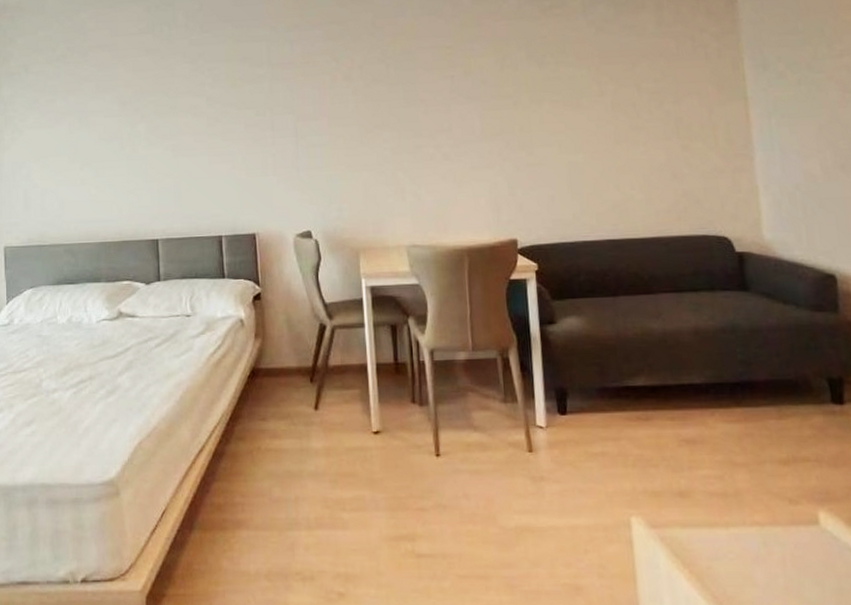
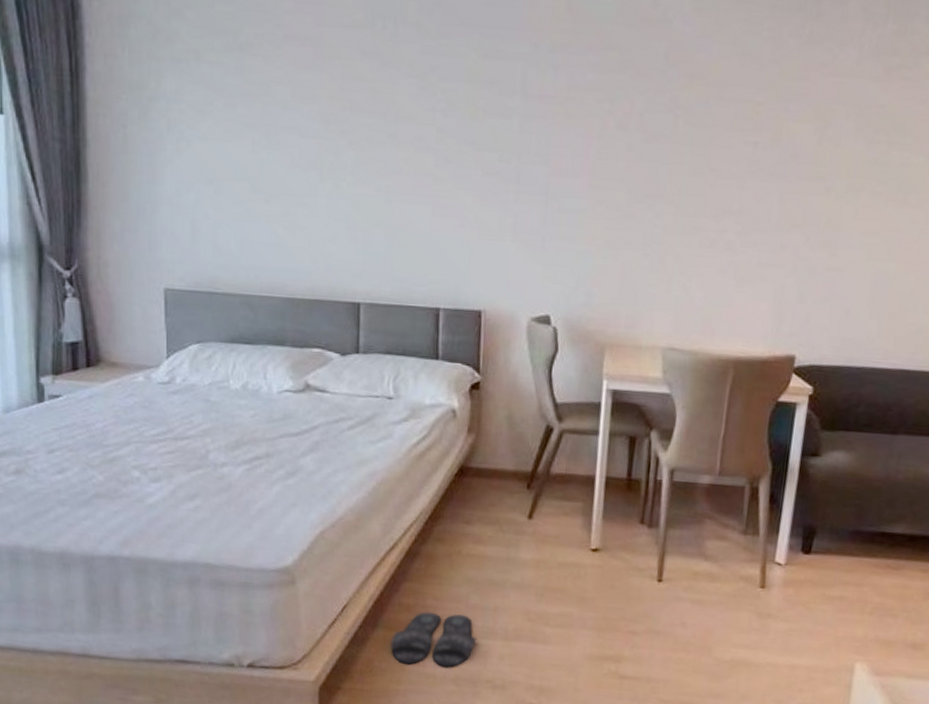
slippers: none [207,509,283,565] -> present [391,611,477,668]

